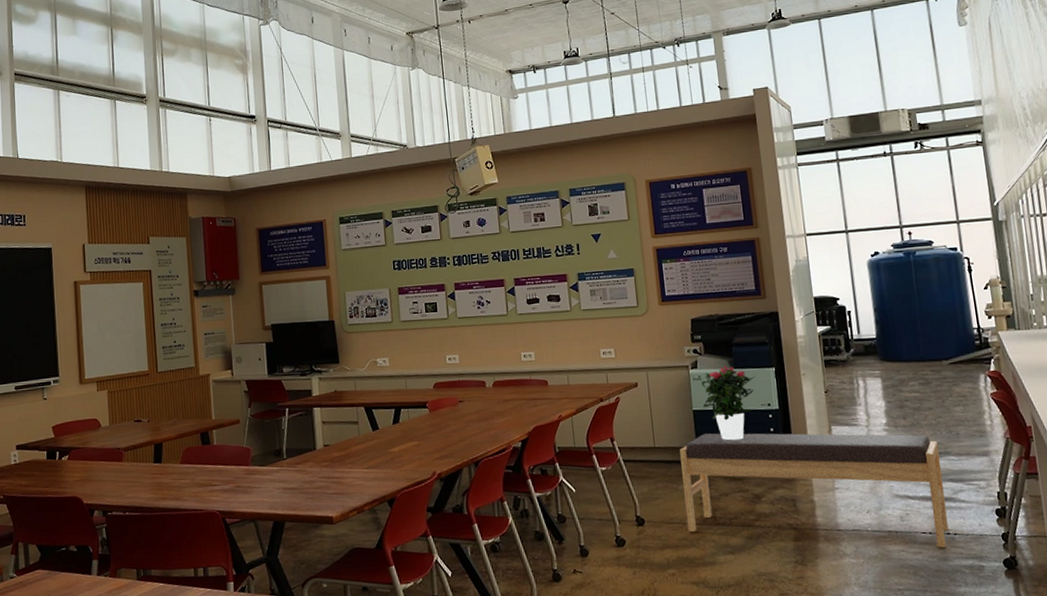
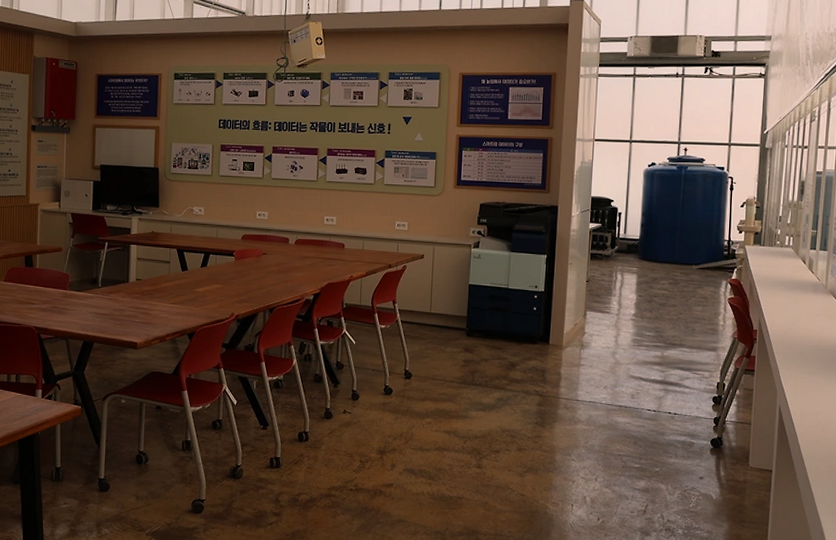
bench: present [679,433,949,548] -> none [448,306,676,424]
potted flower: present [701,366,756,441] -> none [478,249,528,315]

